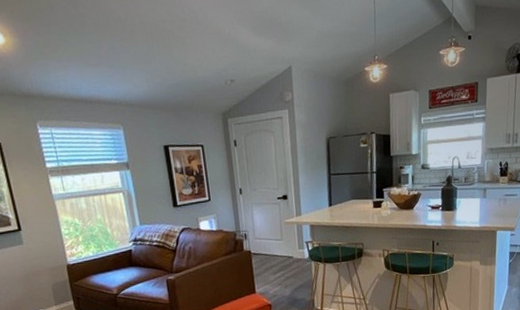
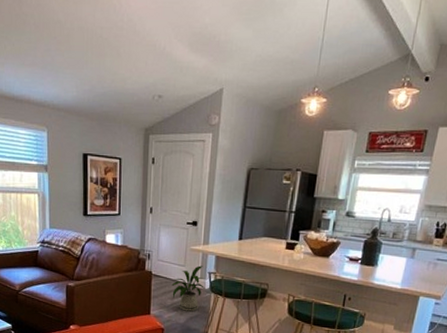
house plant: none [272,237,305,284] -> present [171,265,205,312]

